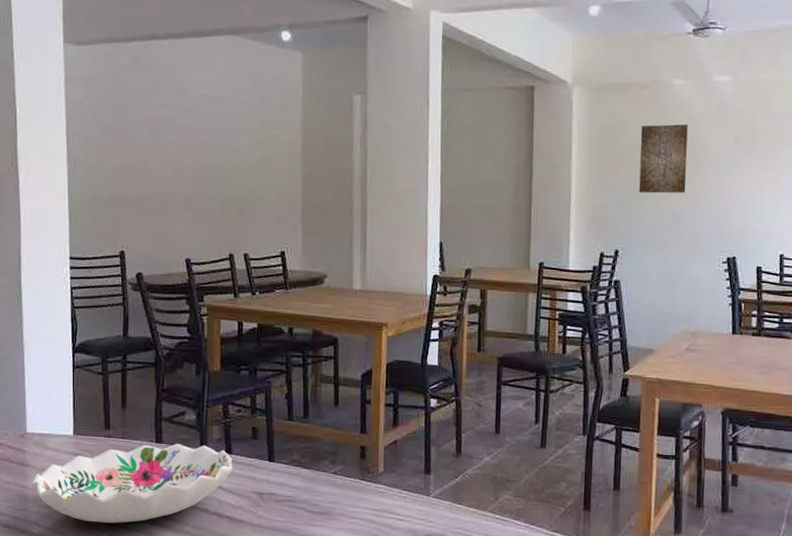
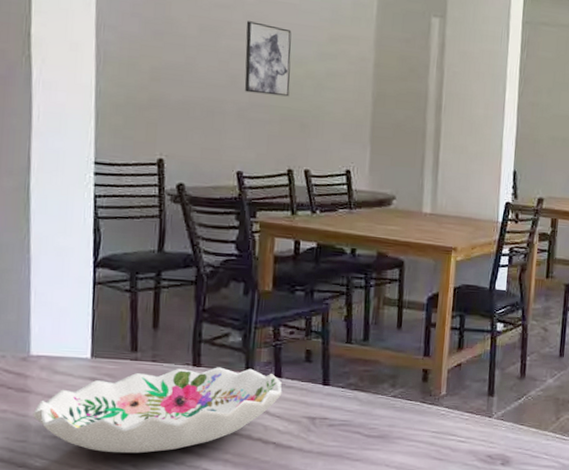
wall art: none [188,116,228,185] -> present [244,21,292,97]

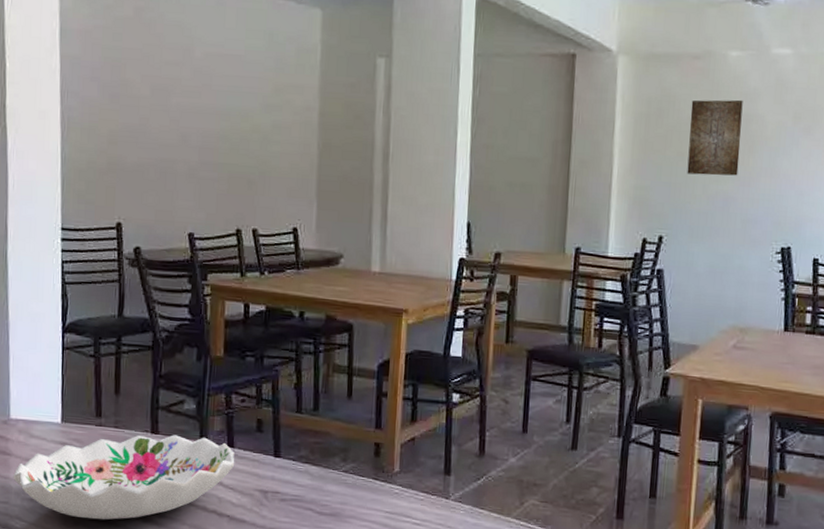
wall art: present [244,21,292,97] -> none [194,77,238,153]

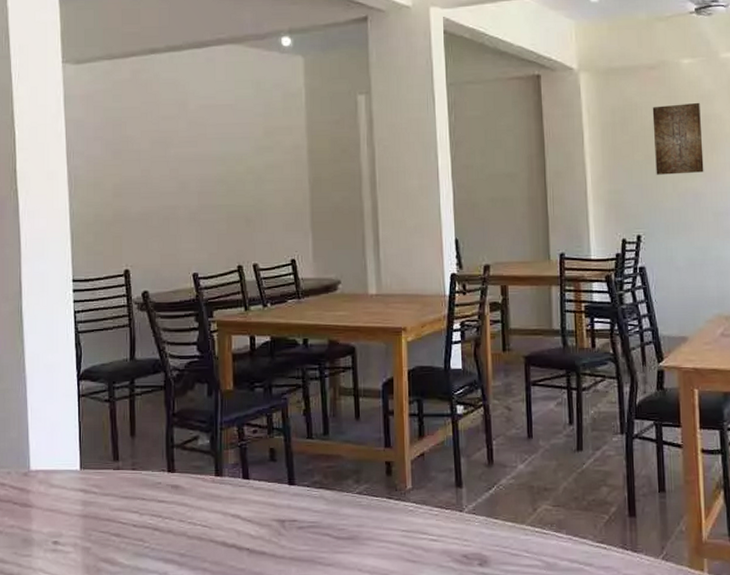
decorative bowl: present [13,435,235,520] -> none [35,471,251,565]

